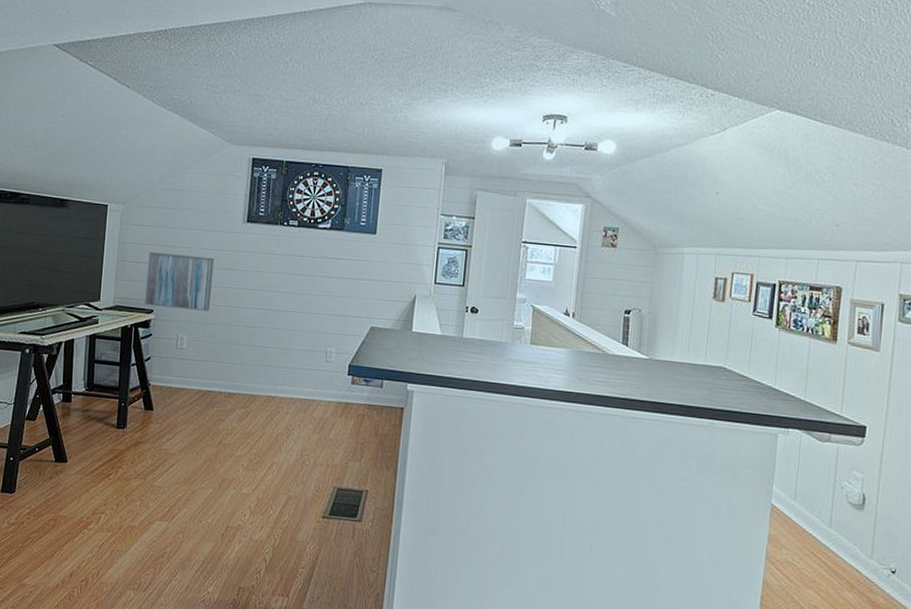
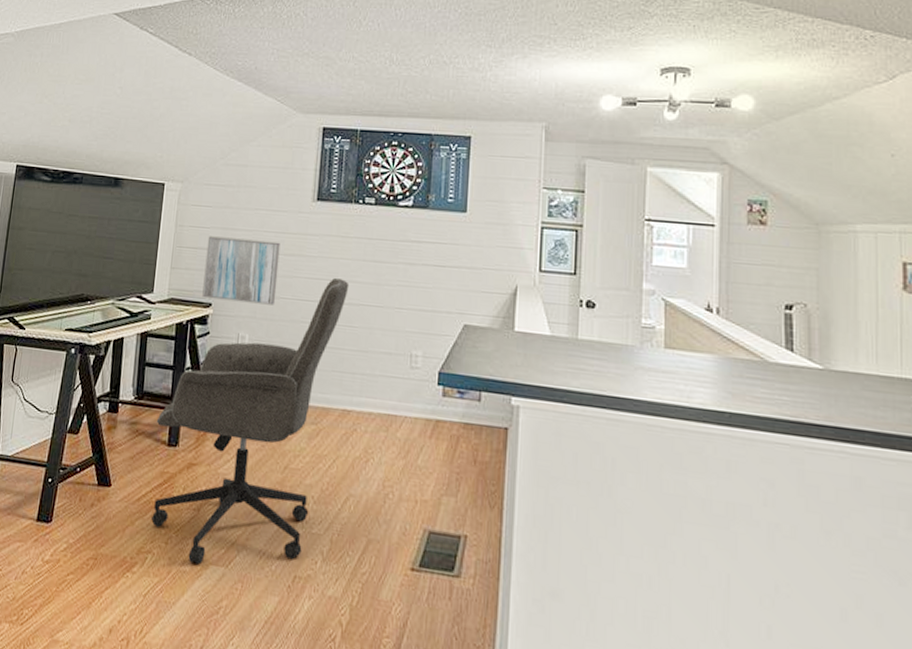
office chair: none [103,289,275,521] -> present [150,278,350,565]

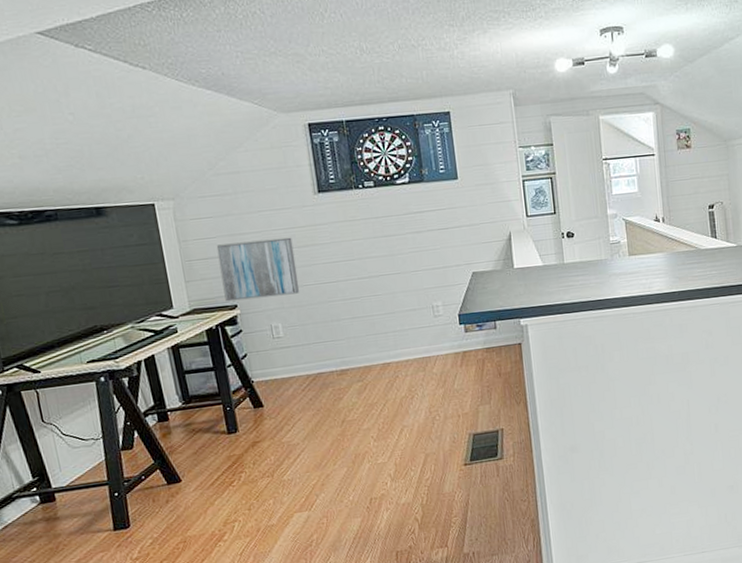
office chair: present [150,278,350,565] -> none [210,257,372,517]

